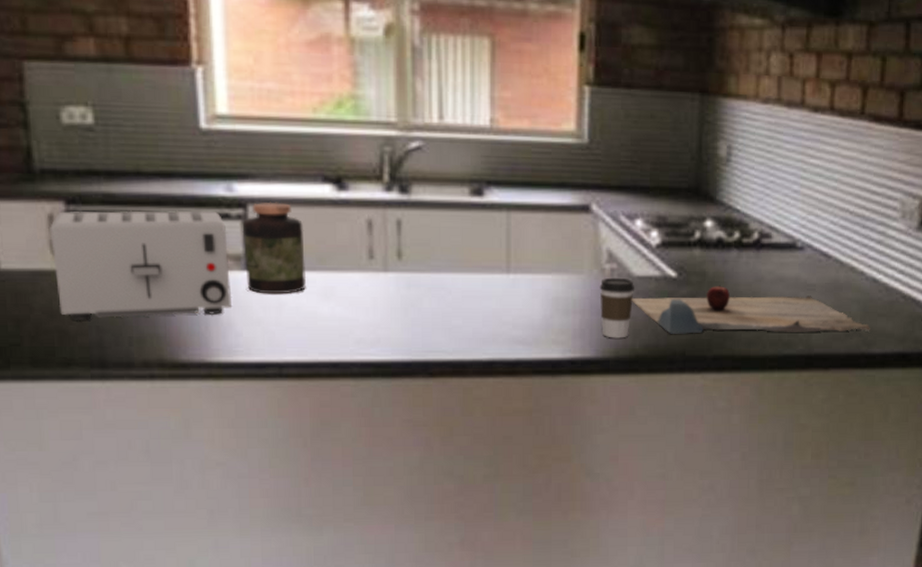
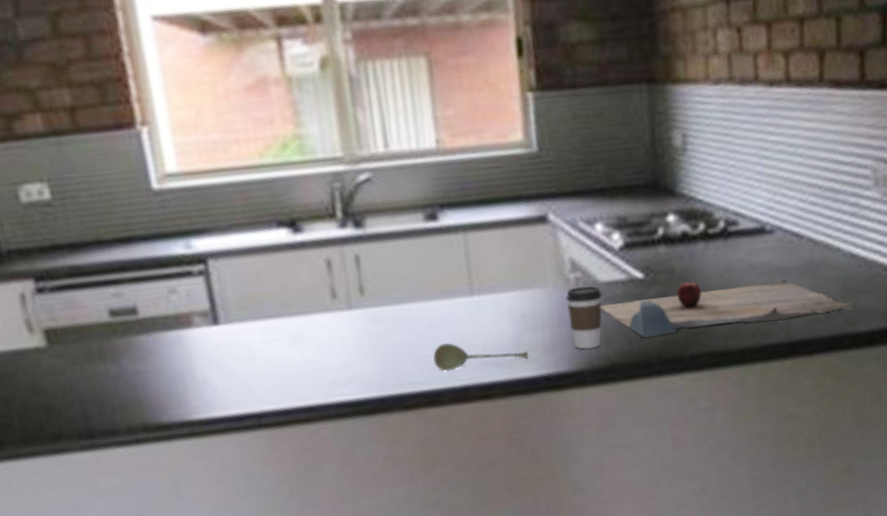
toaster: present [50,210,232,321] -> none [23,270,205,395]
jar: present [242,202,306,295] -> none [204,253,274,347]
soupspoon: none [462,317,558,344] -> present [433,343,529,372]

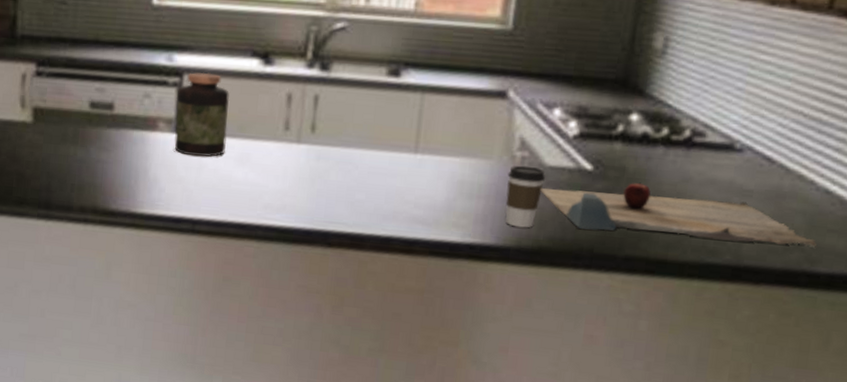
jar: none [204,253,274,347] -> present [174,72,230,157]
soupspoon: present [433,343,529,372] -> none [364,192,459,225]

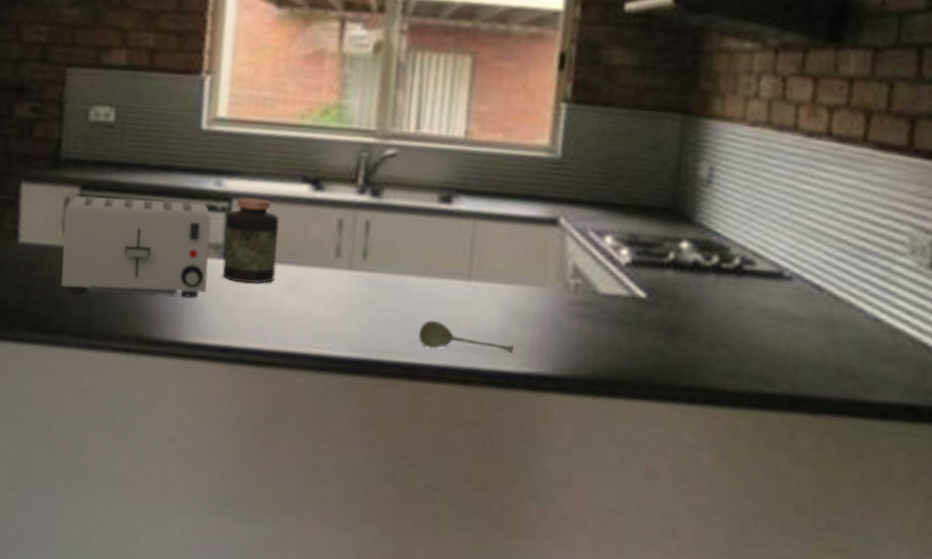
toaster: none [21,72,163,171] -> present [61,195,212,298]
soupspoon: none [364,192,459,225] -> present [418,321,515,354]
coffee cup: present [505,165,545,228] -> none [561,292,599,357]
cutting board: present [540,182,818,247] -> none [595,310,872,375]

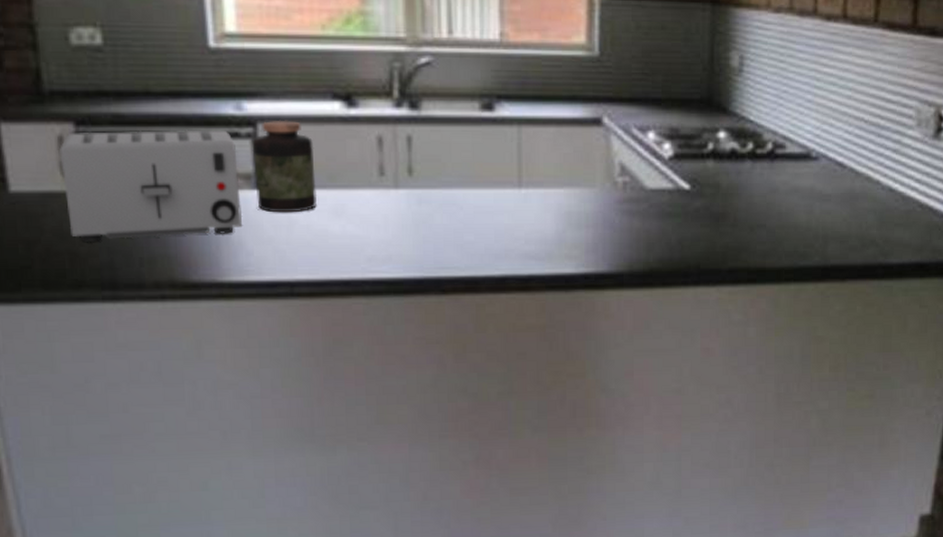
soupspoon: present [418,321,515,354] -> none [474,232,571,260]

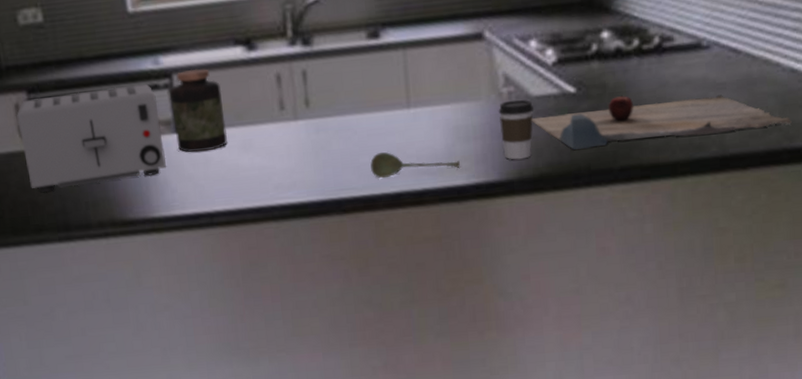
soupspoon: none [474,232,571,260] -> present [370,152,461,179]
coffee cup: none [612,191,647,252] -> present [498,99,533,160]
cutting board: none [645,197,888,247] -> present [531,95,793,150]

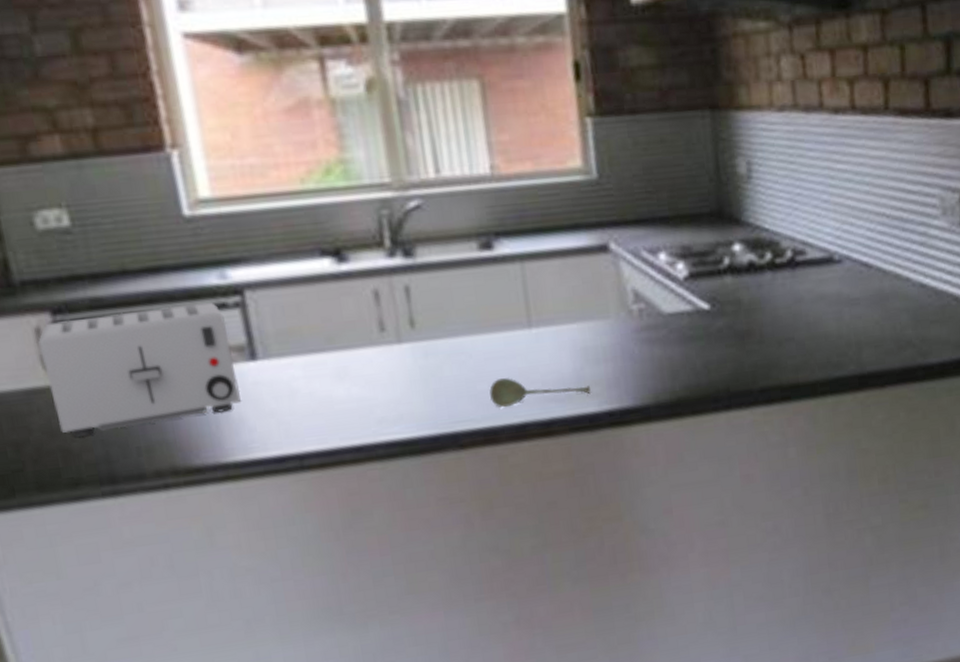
jar: present [169,68,227,153] -> none [240,283,317,384]
coffee cup: present [498,99,533,160] -> none [629,317,667,383]
cutting board: present [531,95,793,150] -> none [665,310,925,371]

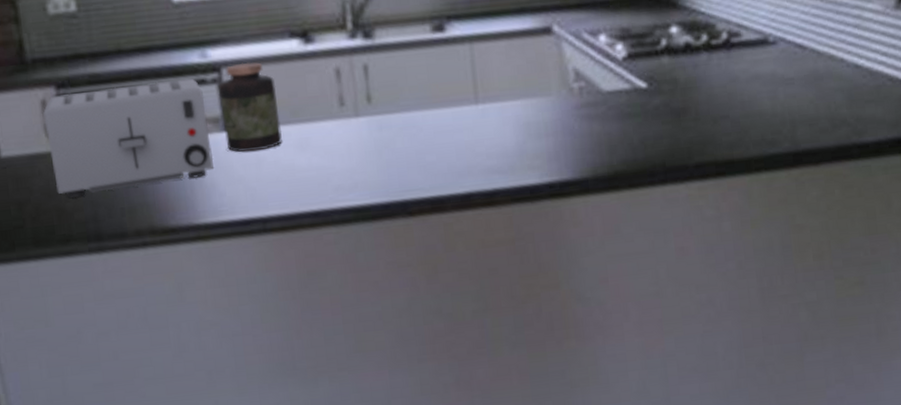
jar: none [240,283,317,384] -> present [217,62,282,153]
soupspoon: present [489,378,591,408] -> none [437,150,533,179]

